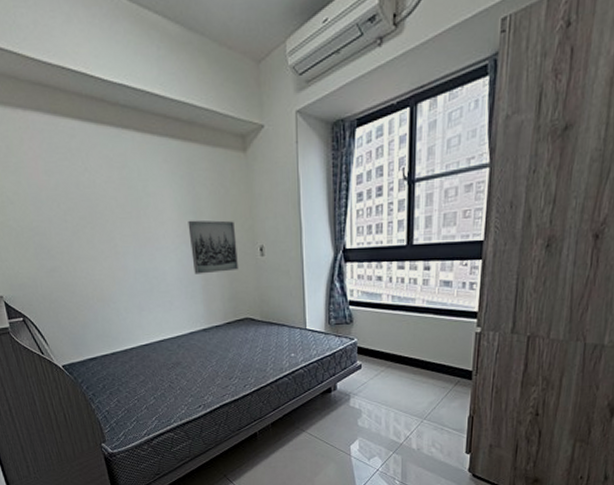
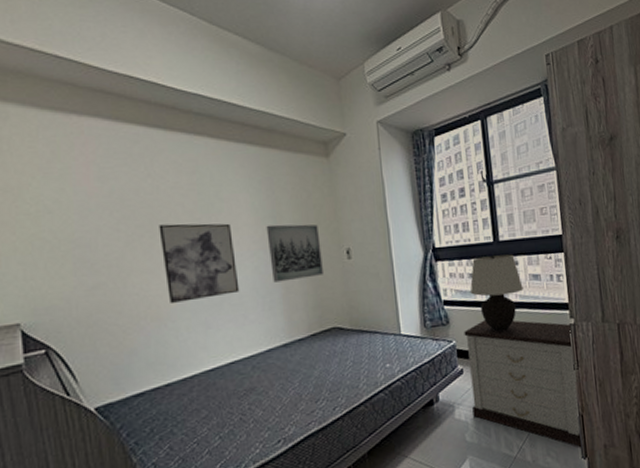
wall art: none [97,216,166,288] -> present [159,223,240,305]
nightstand: none [366,322,476,444] -> present [464,320,584,448]
table lamp: none [376,259,432,334] -> present [470,254,523,332]

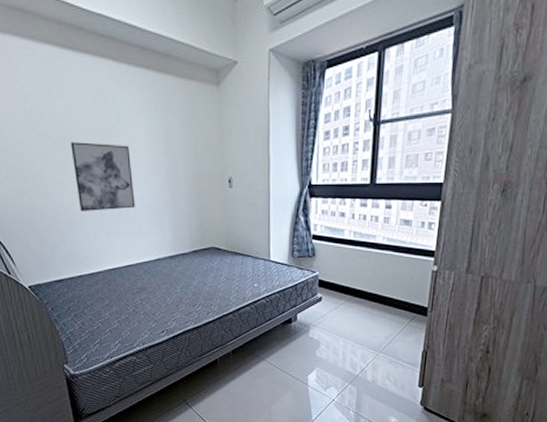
wall art: present [266,224,325,283] -> none [159,149,208,203]
nightstand: present [464,320,584,448] -> none [325,257,432,378]
table lamp: present [470,254,523,332] -> none [339,197,392,269]

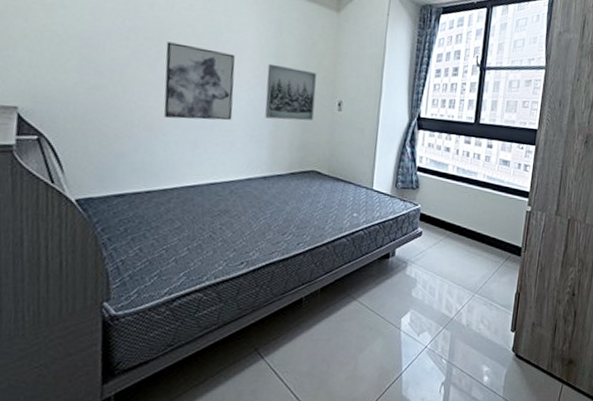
wall art: none [159,149,208,203] -> present [265,63,317,121]

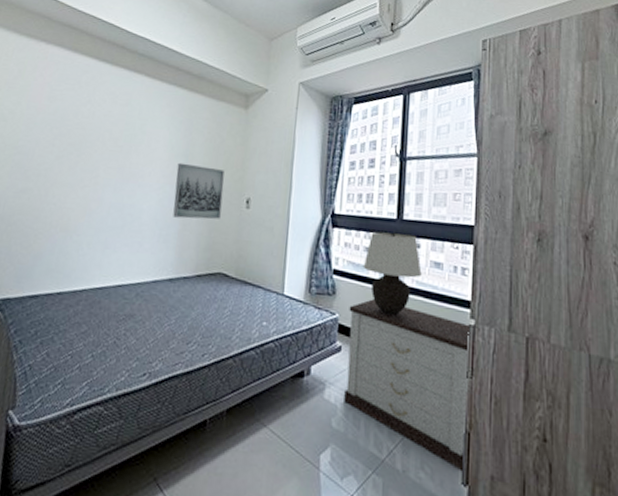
wall art: present [163,41,235,121] -> none [79,146,147,221]
nightstand: none [422,191,527,322] -> present [344,299,469,472]
table lamp: none [443,134,492,205] -> present [363,231,422,316]

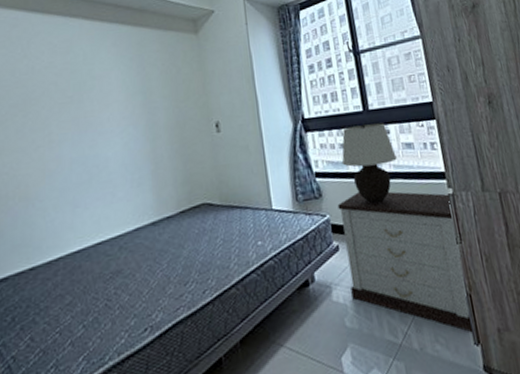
wall art: present [173,162,225,220] -> none [136,99,194,158]

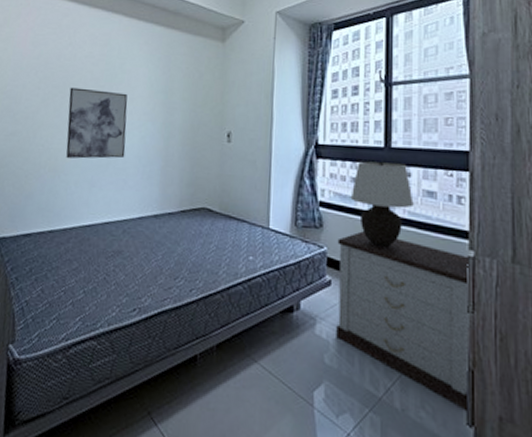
wall art: none [32,100,109,183] -> present [66,87,128,159]

